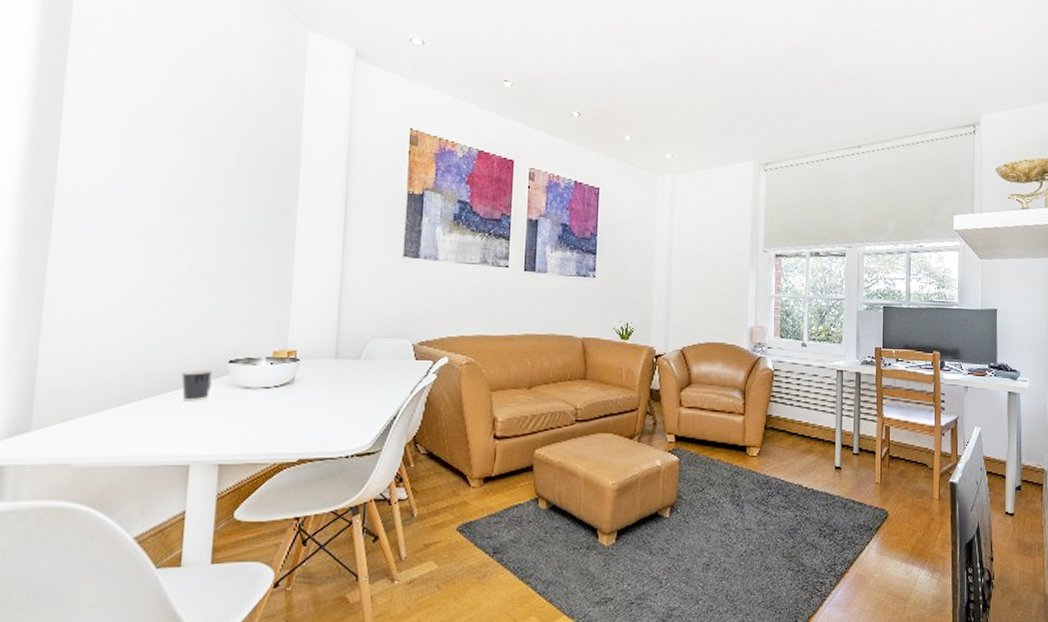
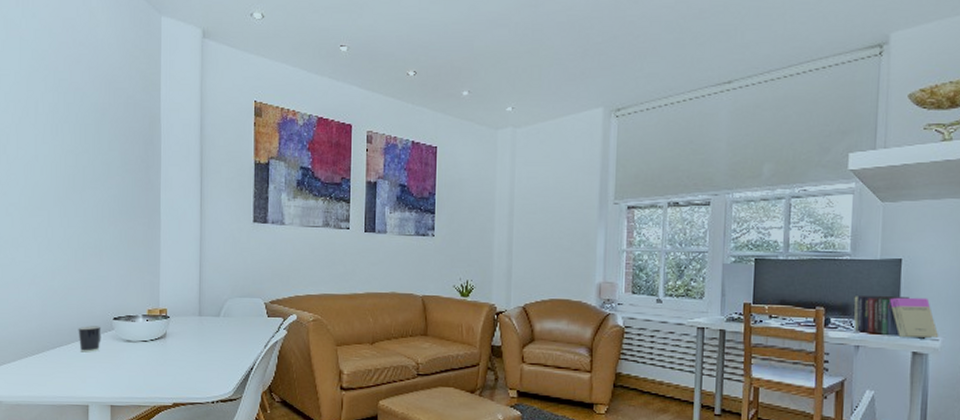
books: none [962,341,1027,380] -> present [853,295,939,339]

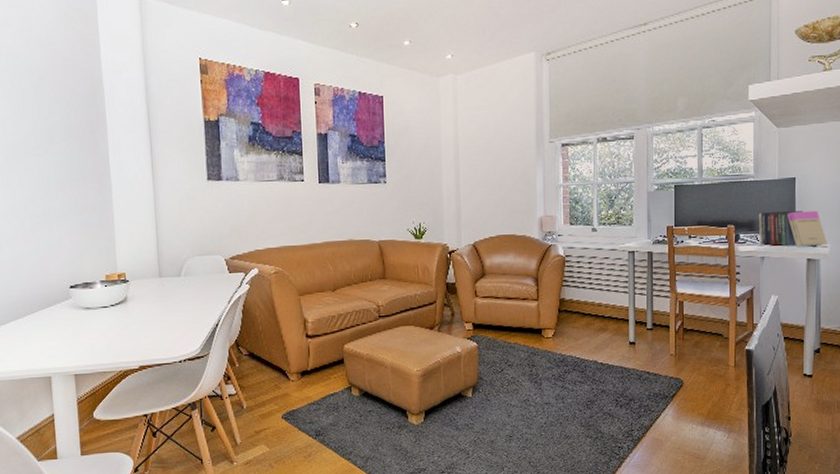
mug: present [78,326,101,353] -> none [33,296,59,324]

